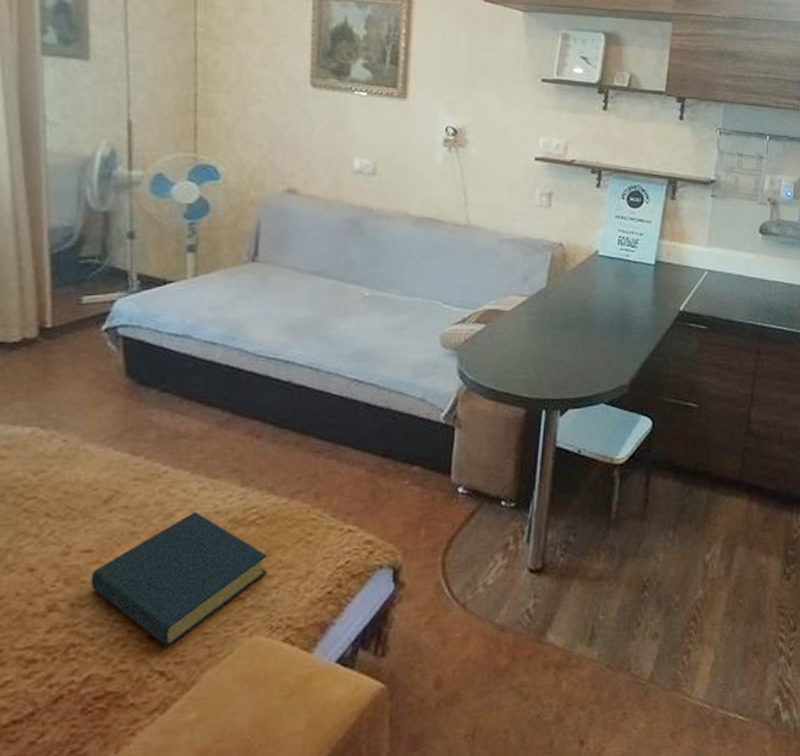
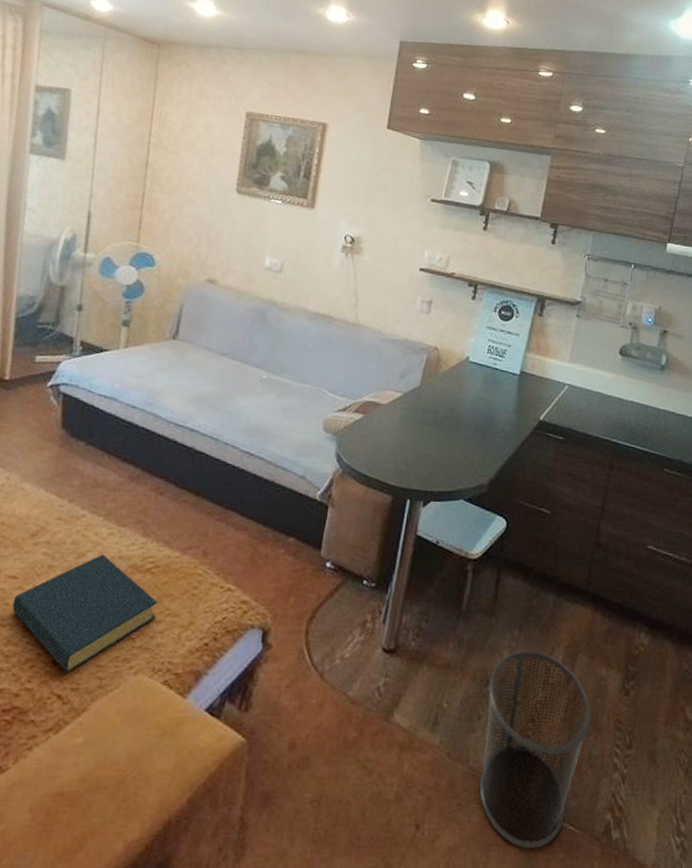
waste bin: none [642,549,753,745] -> present [478,650,591,848]

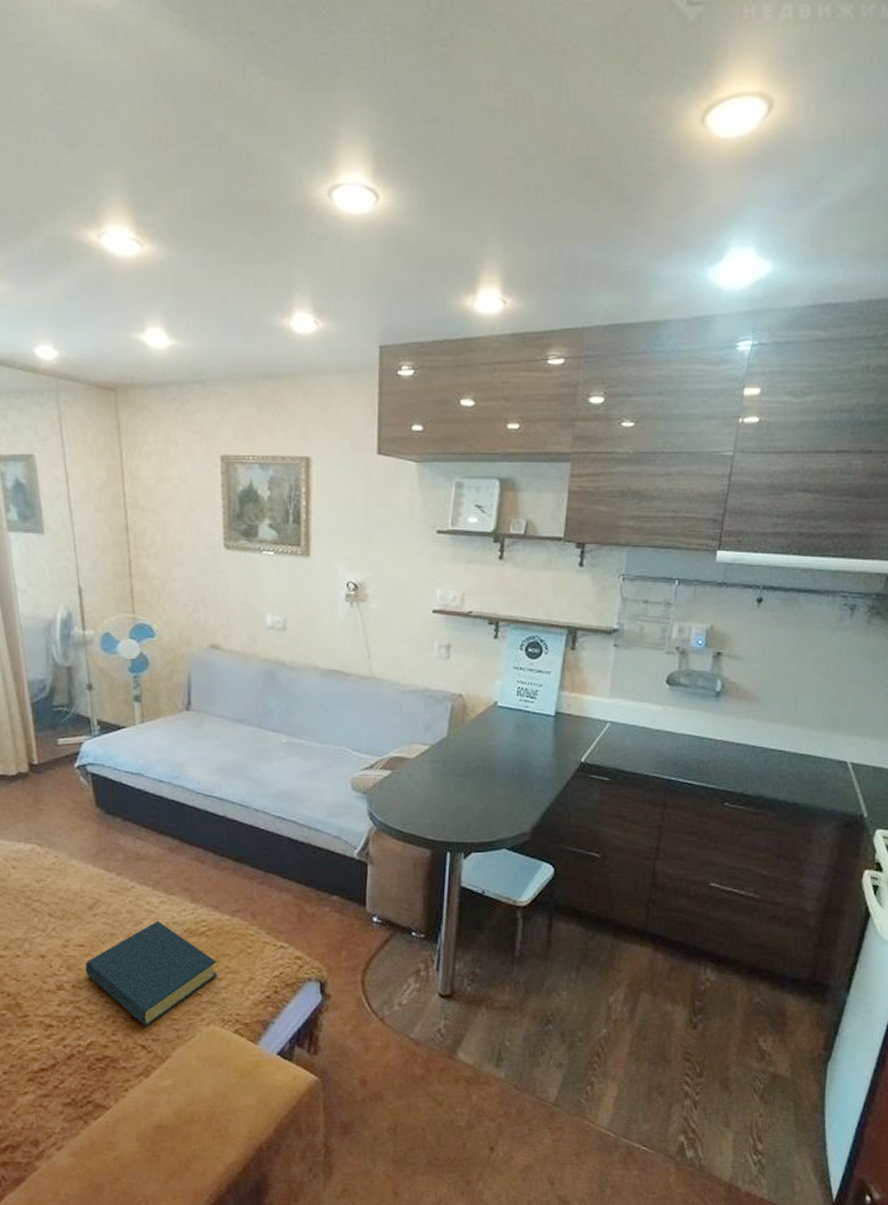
waste bin: present [478,650,591,848] -> none [547,990,658,1166]

